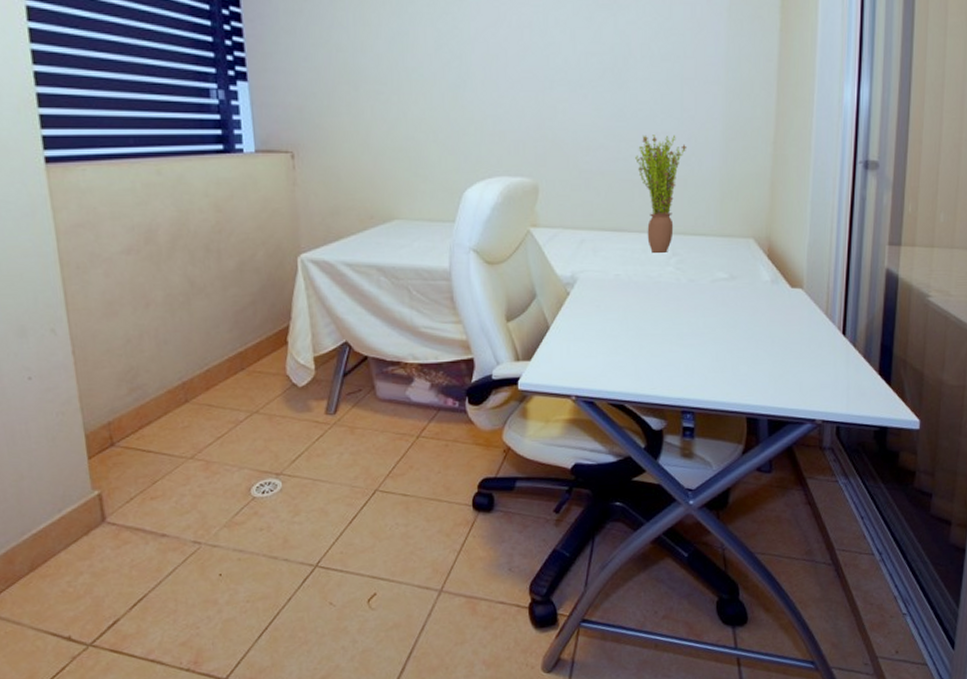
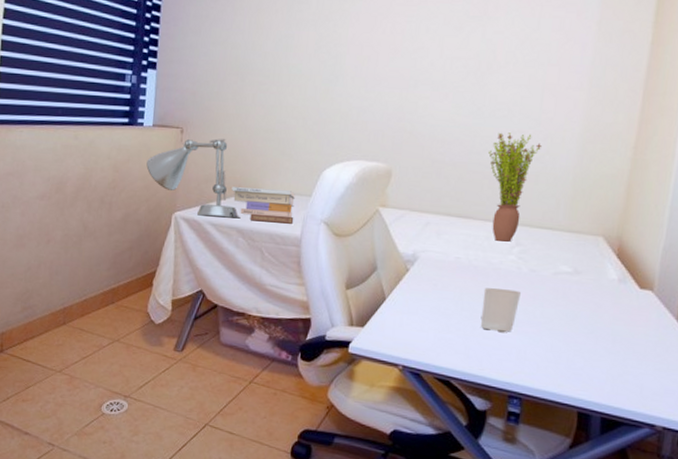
desk lamp: none [255,162,379,257] -> present [146,139,241,220]
books: none [363,217,440,258] -> present [232,187,295,225]
mug: none [646,303,682,348] -> present [480,288,521,332]

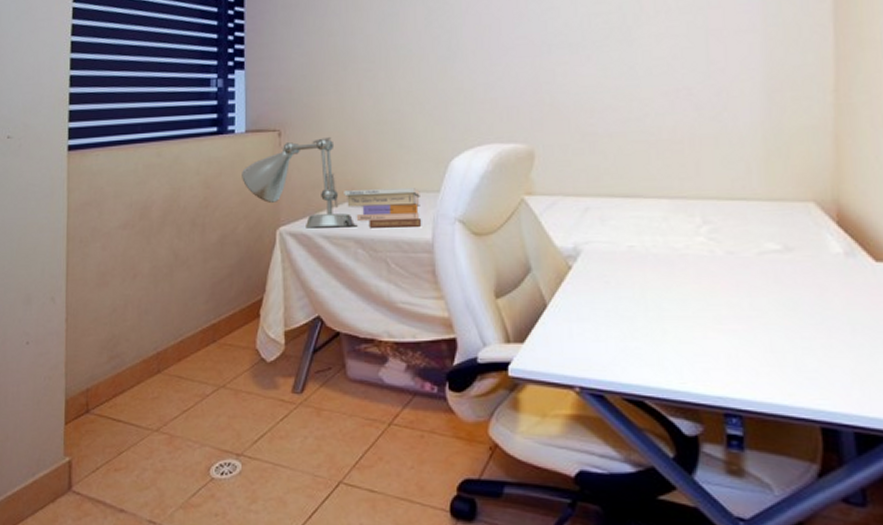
mug: present [480,288,521,332] -> none [670,279,719,332]
potted plant: present [488,132,543,243] -> none [651,89,717,223]

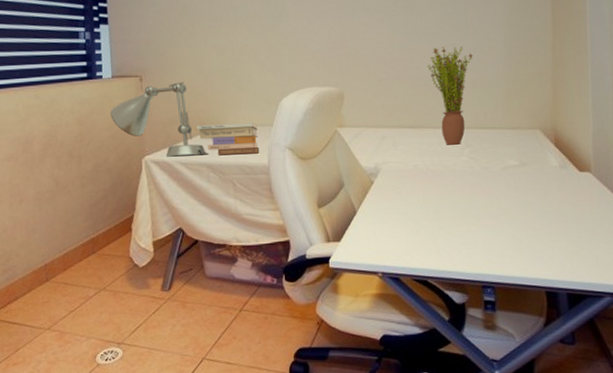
potted plant: none [651,89,717,223] -> present [428,46,474,146]

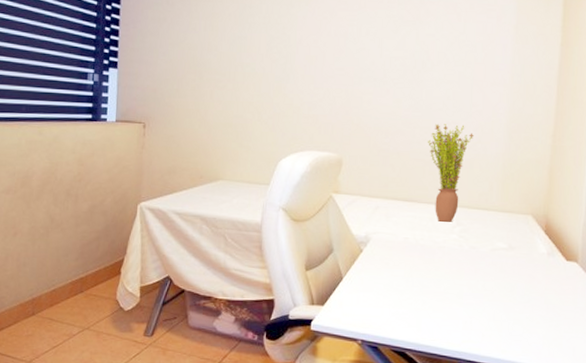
desk lamp: present [110,82,209,158] -> none [111,133,204,208]
books: present [196,123,260,157] -> none [194,177,254,212]

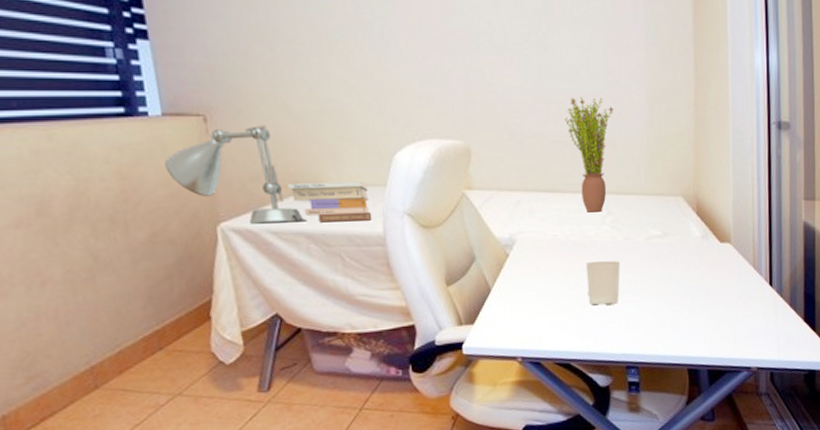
desk lamp: none [111,133,204,208] -> present [164,126,307,225]
books: none [194,177,254,212] -> present [287,182,373,224]
mug: none [429,265,463,305] -> present [585,261,620,306]

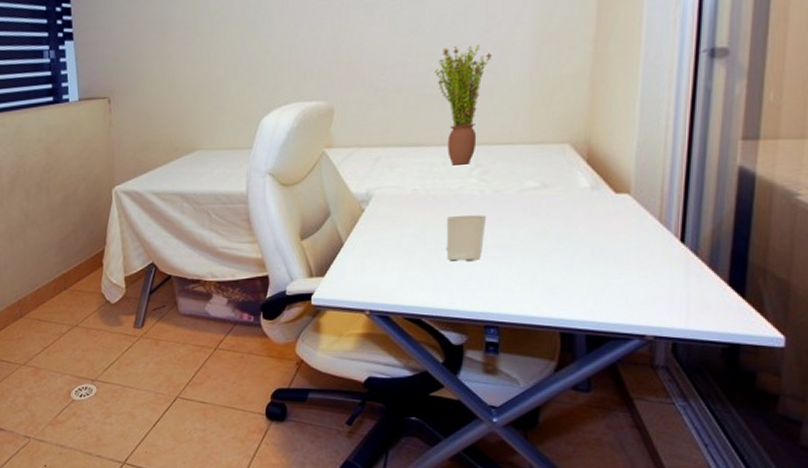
desk lamp: present [164,126,307,225] -> none [78,102,182,187]
books: present [287,182,373,224] -> none [169,146,238,185]

